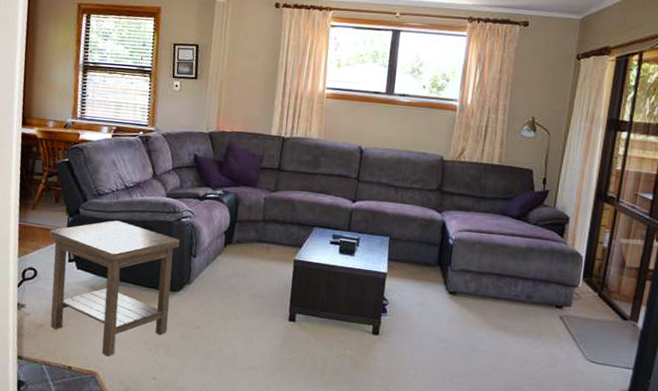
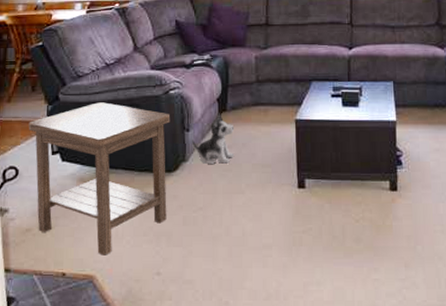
plush toy: none [197,244,238,291] -> present [192,112,235,165]

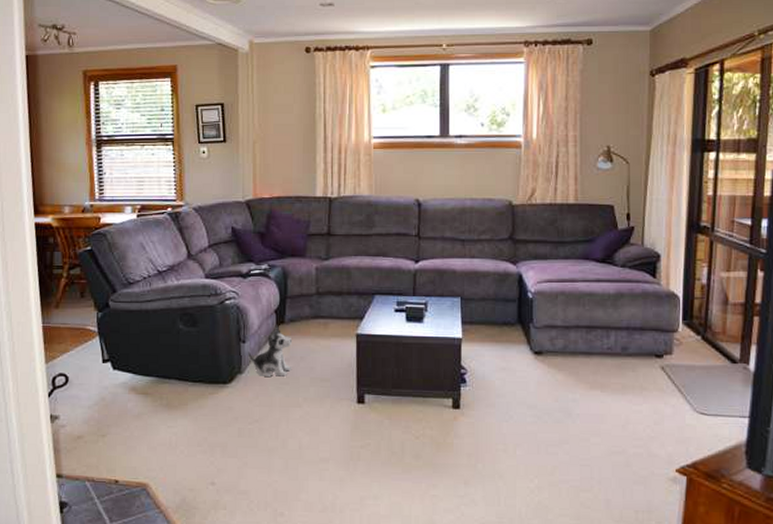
side table: present [28,102,171,256] -> none [78,311,226,464]

